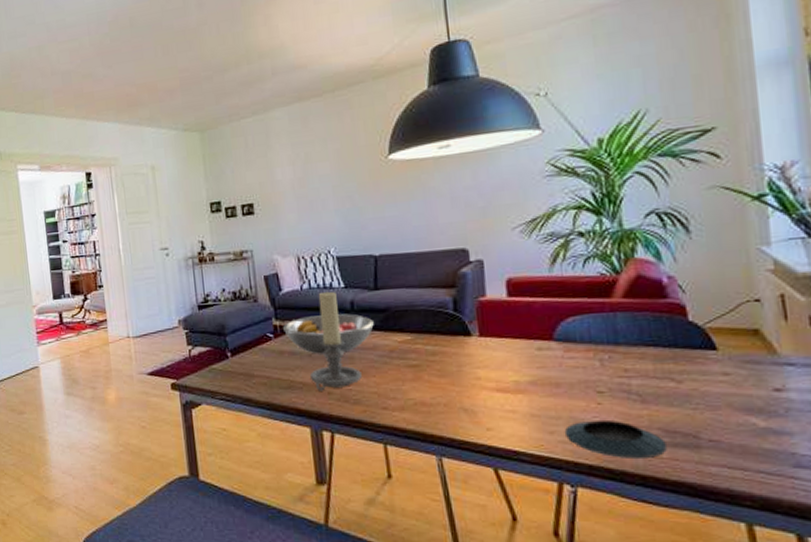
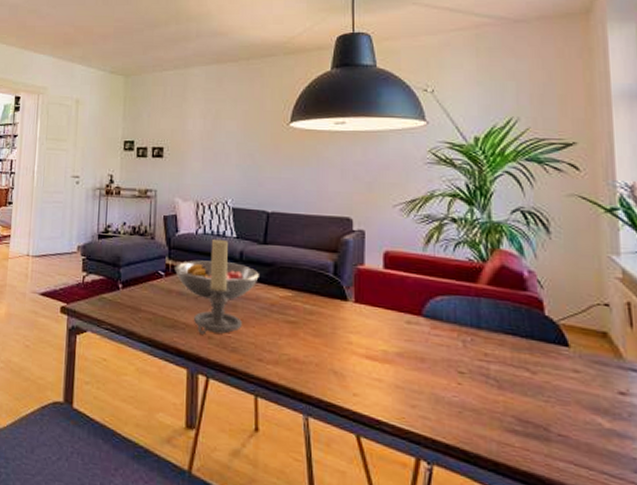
saucer: present [564,419,667,460] -> none [425,399,519,445]

